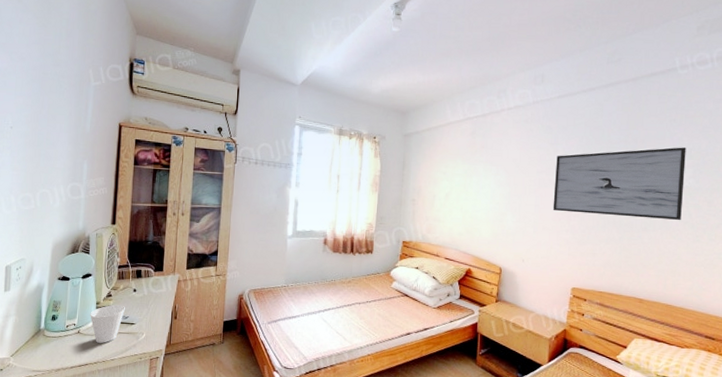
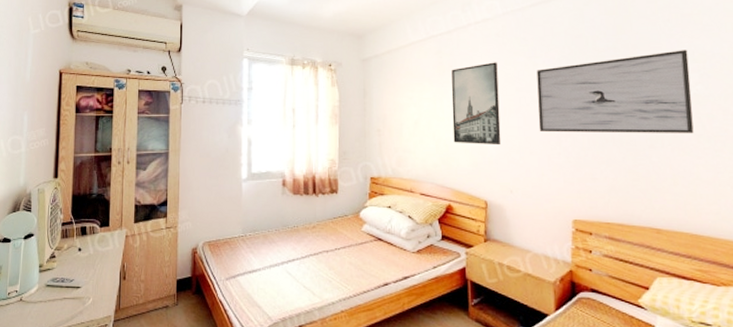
cup: present [90,304,125,343] -> none [33,266,70,311]
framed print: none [478,146,523,220] -> present [451,62,501,146]

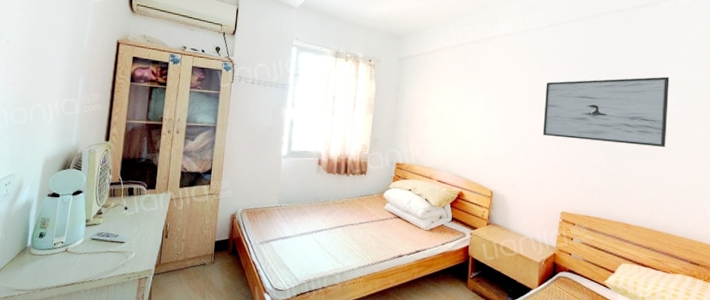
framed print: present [451,62,501,146] -> none [470,72,514,144]

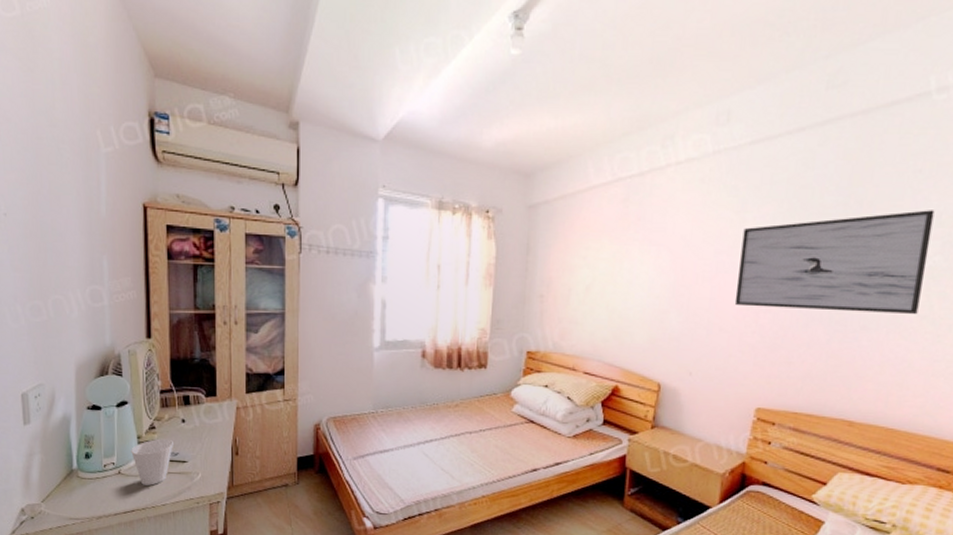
cup: none [79,222,115,262] -> present [131,438,173,486]

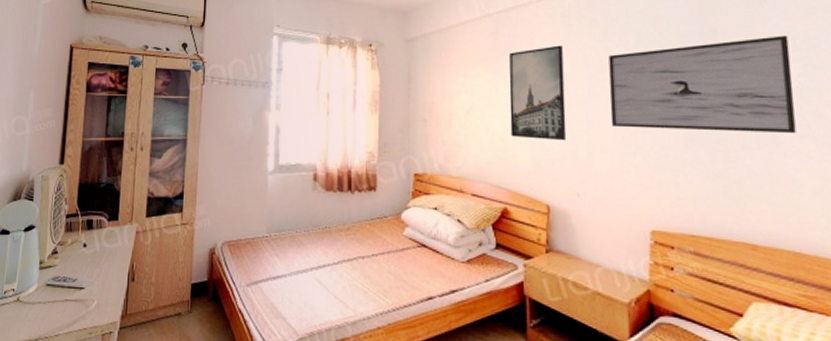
cup: present [131,438,173,486] -> none [32,264,73,314]
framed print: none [630,216,697,320] -> present [509,45,567,141]

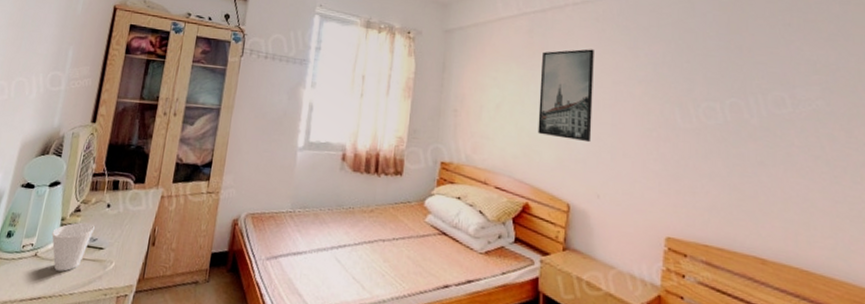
cup: none [32,264,73,314] -> present [51,222,95,272]
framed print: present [608,36,796,133] -> none [635,58,811,154]

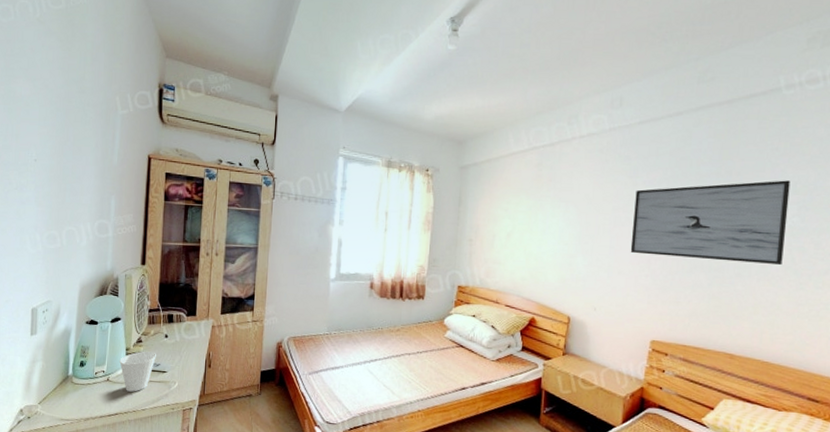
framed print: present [538,49,594,143] -> none [544,179,597,264]
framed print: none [635,58,811,154] -> present [630,180,791,265]

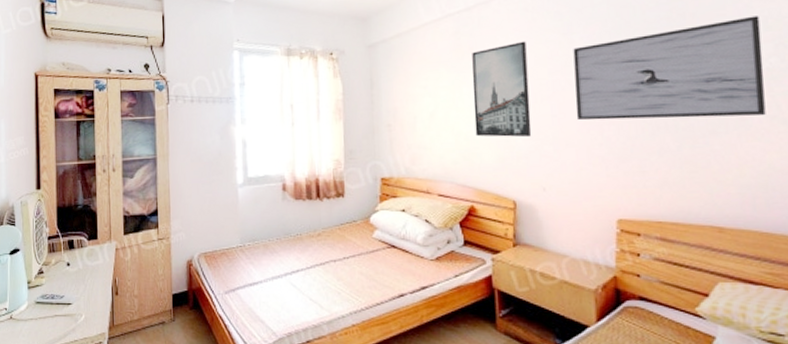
cup: present [119,351,156,392] -> none [22,282,59,329]
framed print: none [544,179,597,264] -> present [472,41,532,138]

